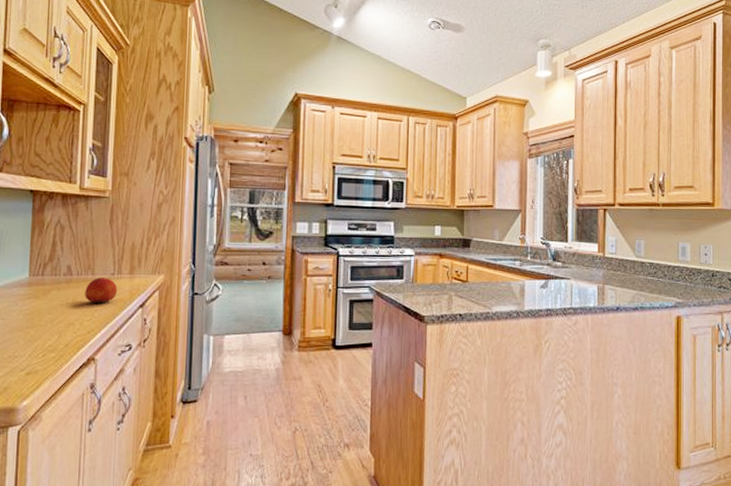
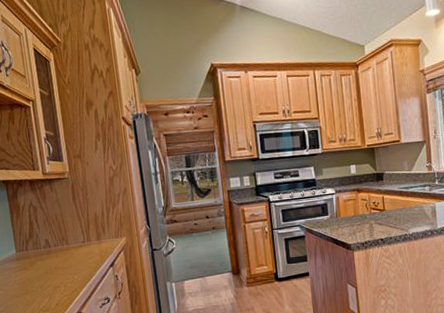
fruit: present [85,278,118,303] -> none [63,245,90,268]

